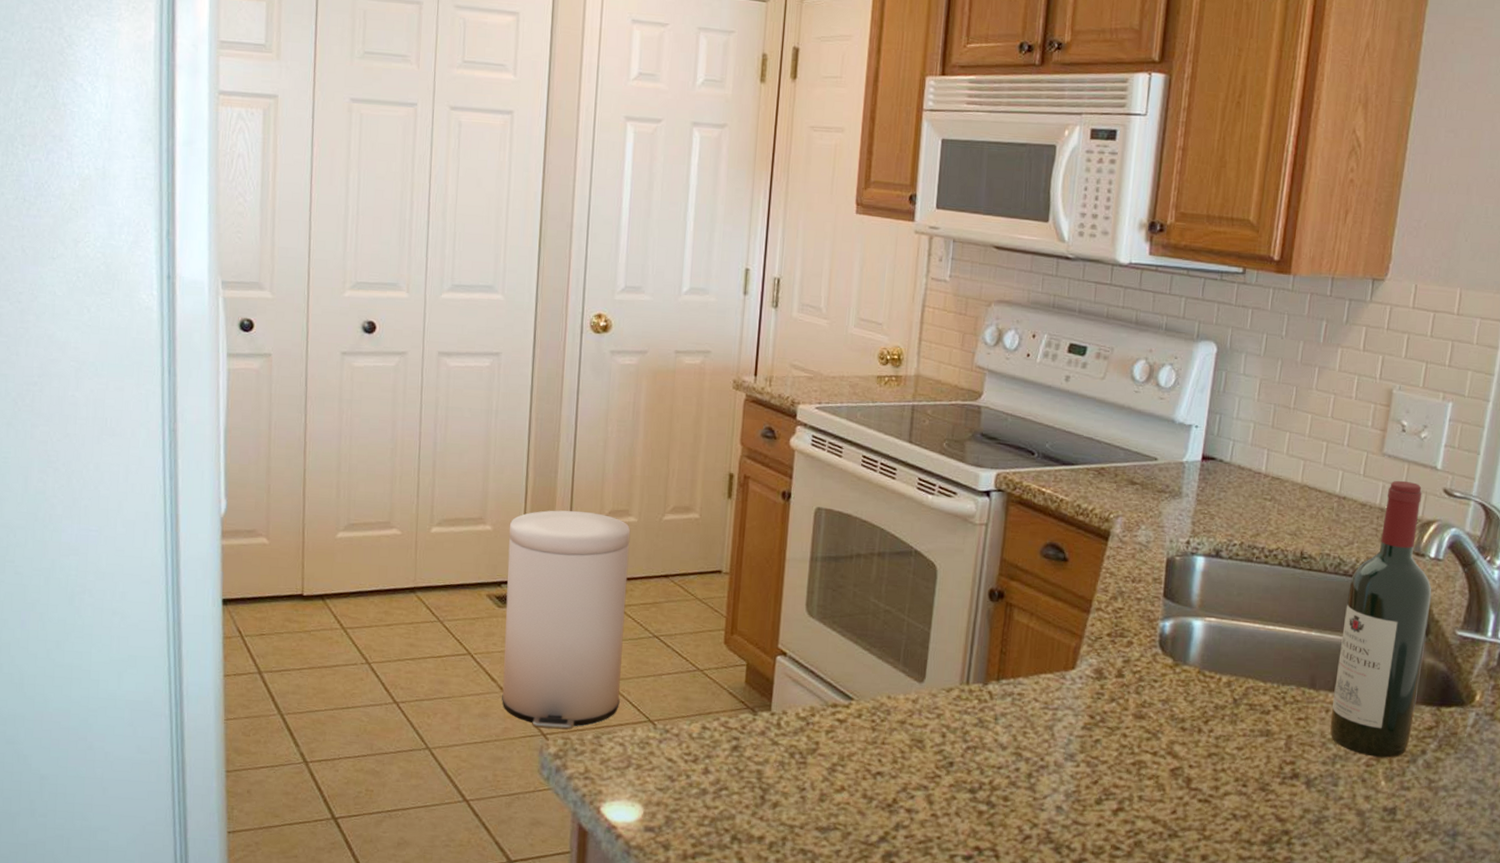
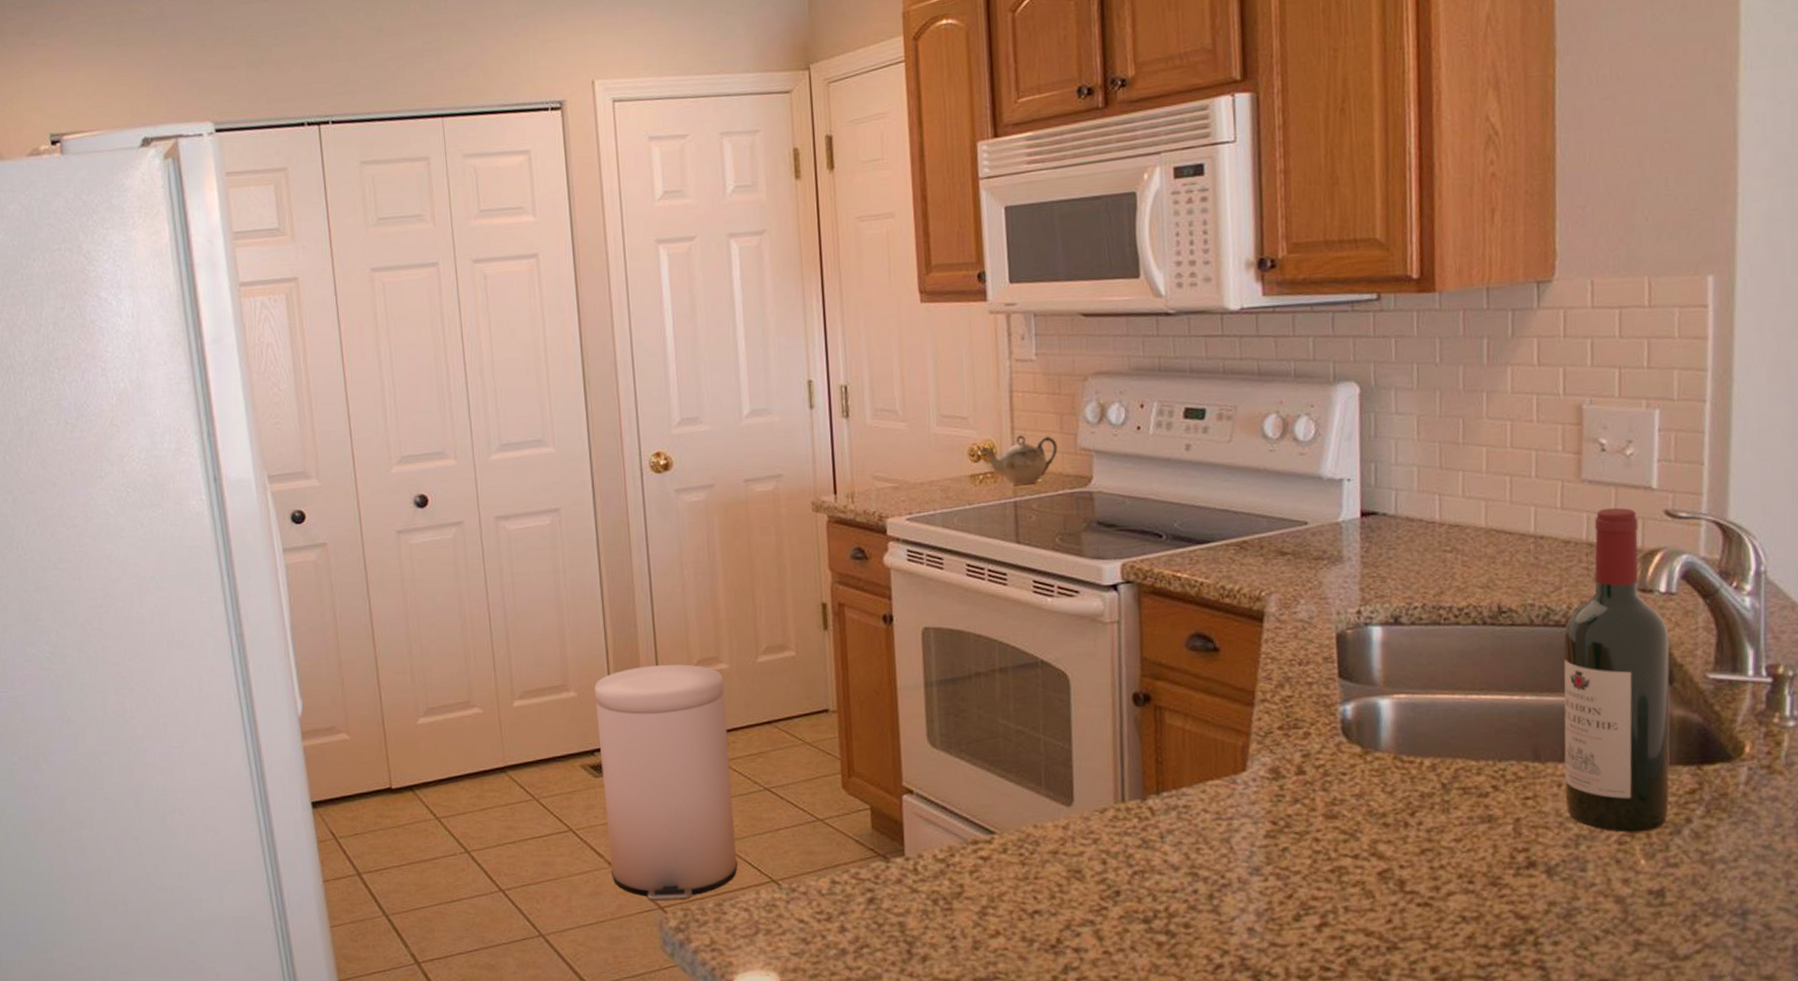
teapot: none [888,346,957,392] -> present [979,435,1058,485]

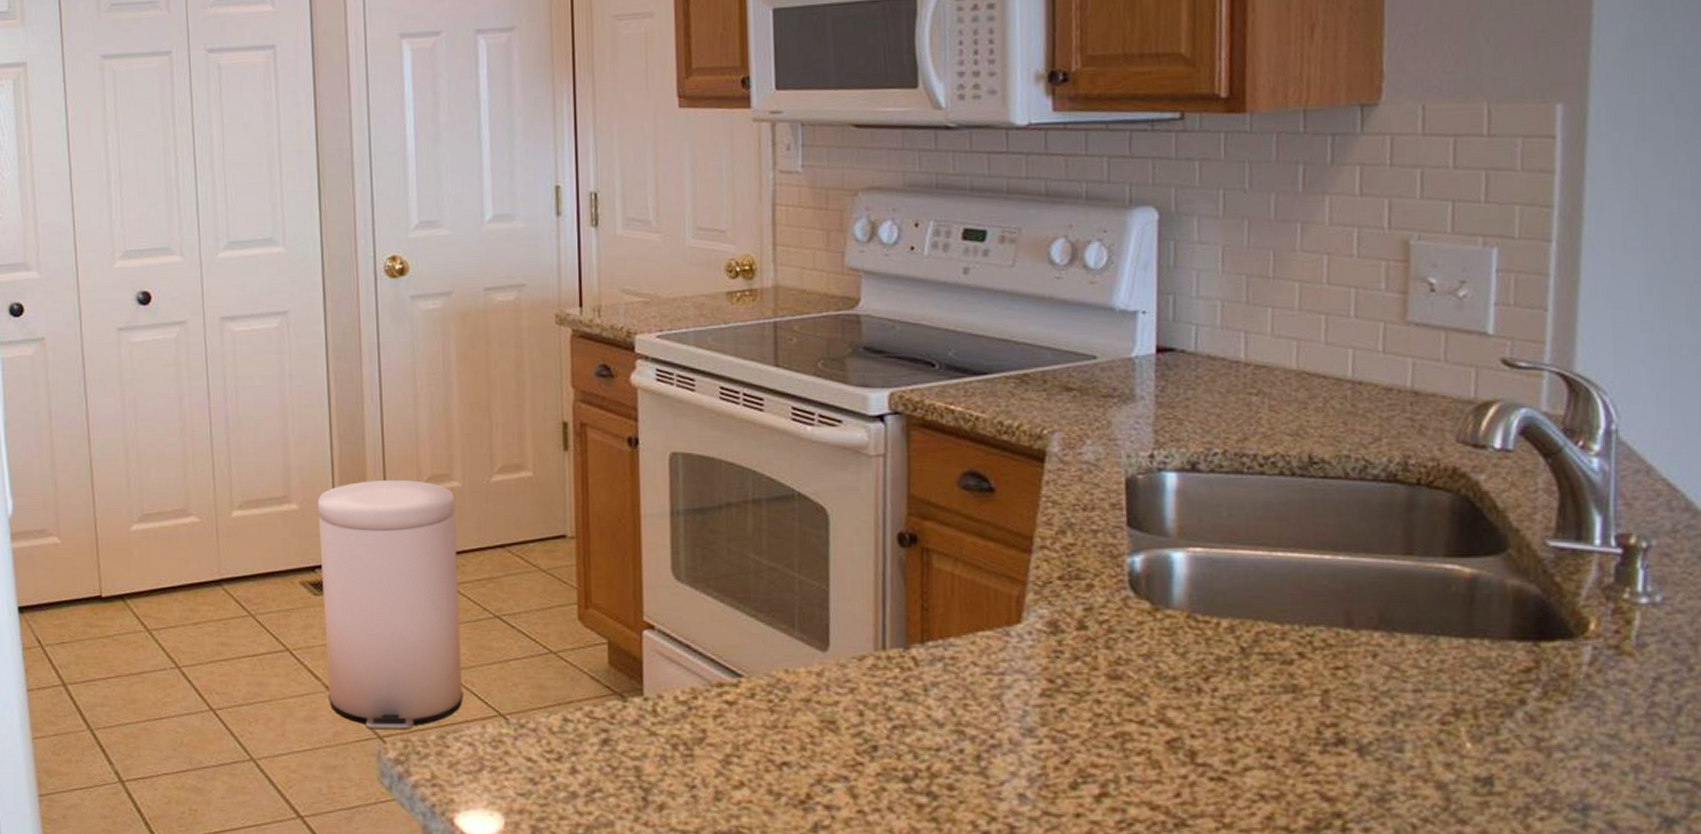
teapot: present [979,435,1058,485] -> none [737,251,823,304]
wine bottle: present [1563,507,1670,832] -> none [1380,353,1505,712]

